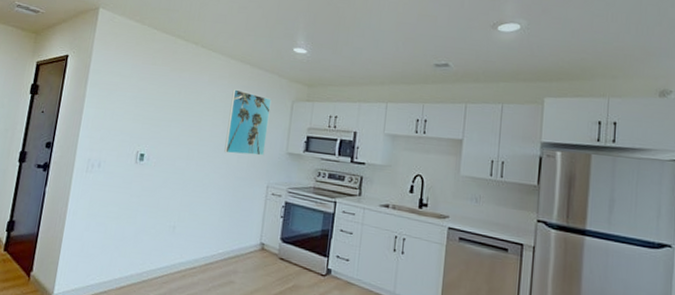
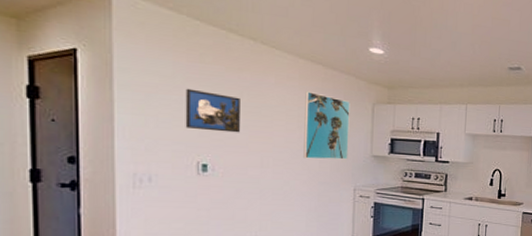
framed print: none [132,86,179,127] -> present [185,88,240,133]

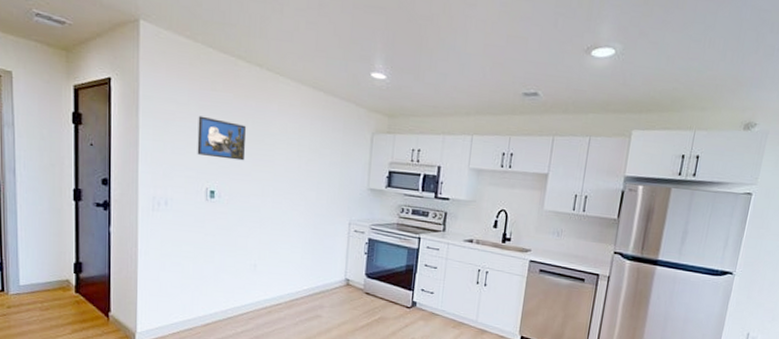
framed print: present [303,91,350,160] -> none [301,119,350,192]

